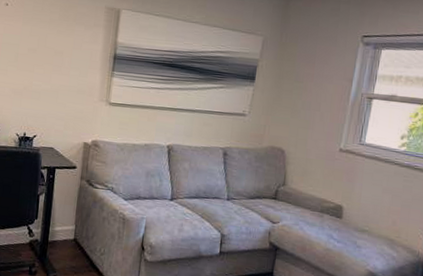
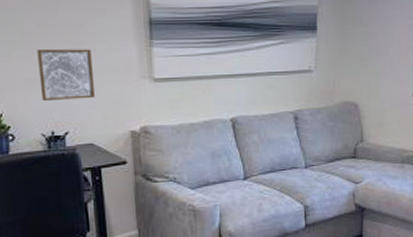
wall art: none [22,67,66,112] -> present [37,48,95,100]

